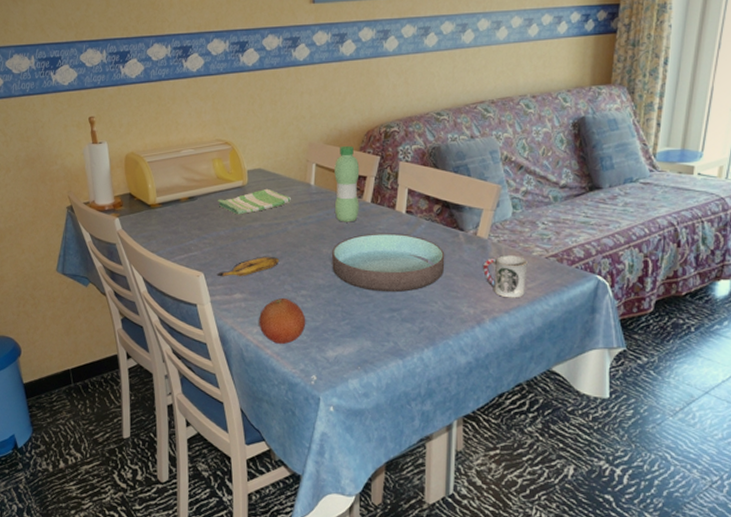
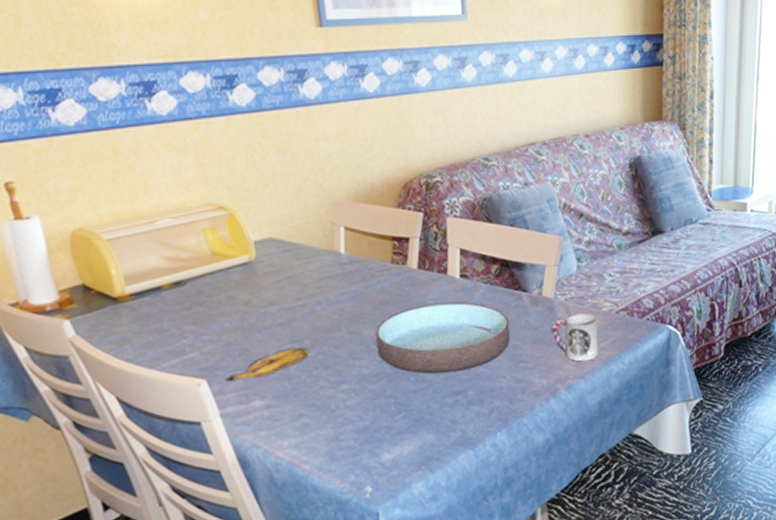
dish towel: present [217,188,292,215] -> none [215,262,318,300]
fruit: present [259,297,306,345] -> none [289,397,352,457]
water bottle: present [334,145,360,222] -> none [368,201,405,296]

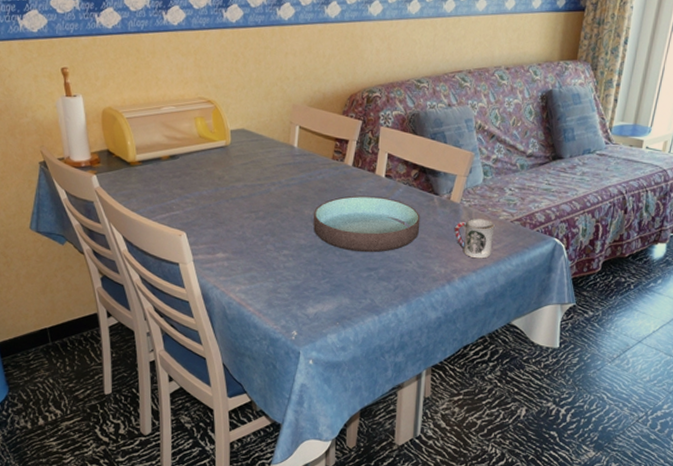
banana: present [225,348,310,383] -> none [199,217,263,237]

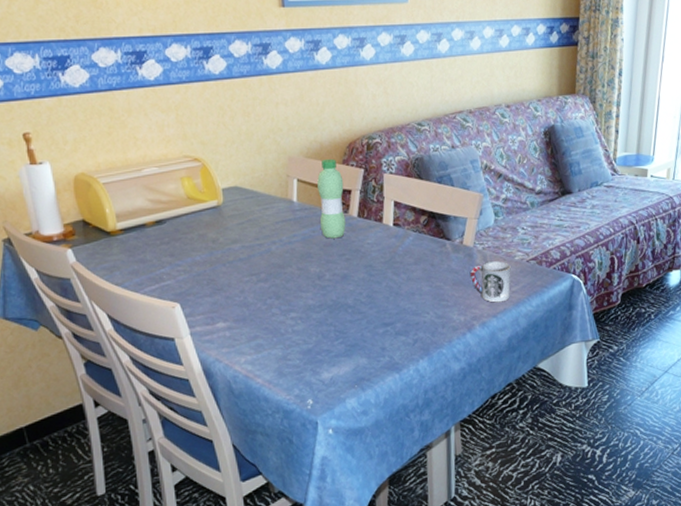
bowl: present [313,196,420,253] -> none [320,247,435,308]
water bottle: none [317,109,342,185] -> present [317,158,346,239]

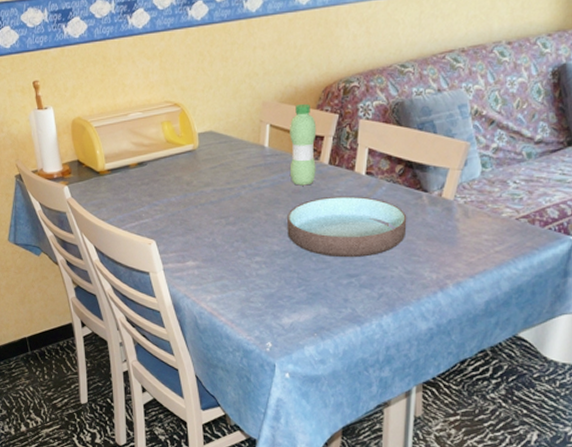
bowl: none [320,247,435,308] -> present [287,196,407,258]
cup: present [470,261,511,303] -> none [448,217,496,262]

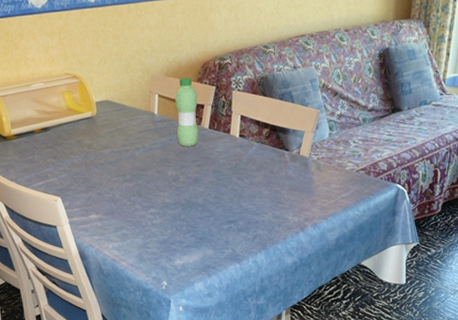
bowl: present [287,196,407,258] -> none [176,155,274,207]

